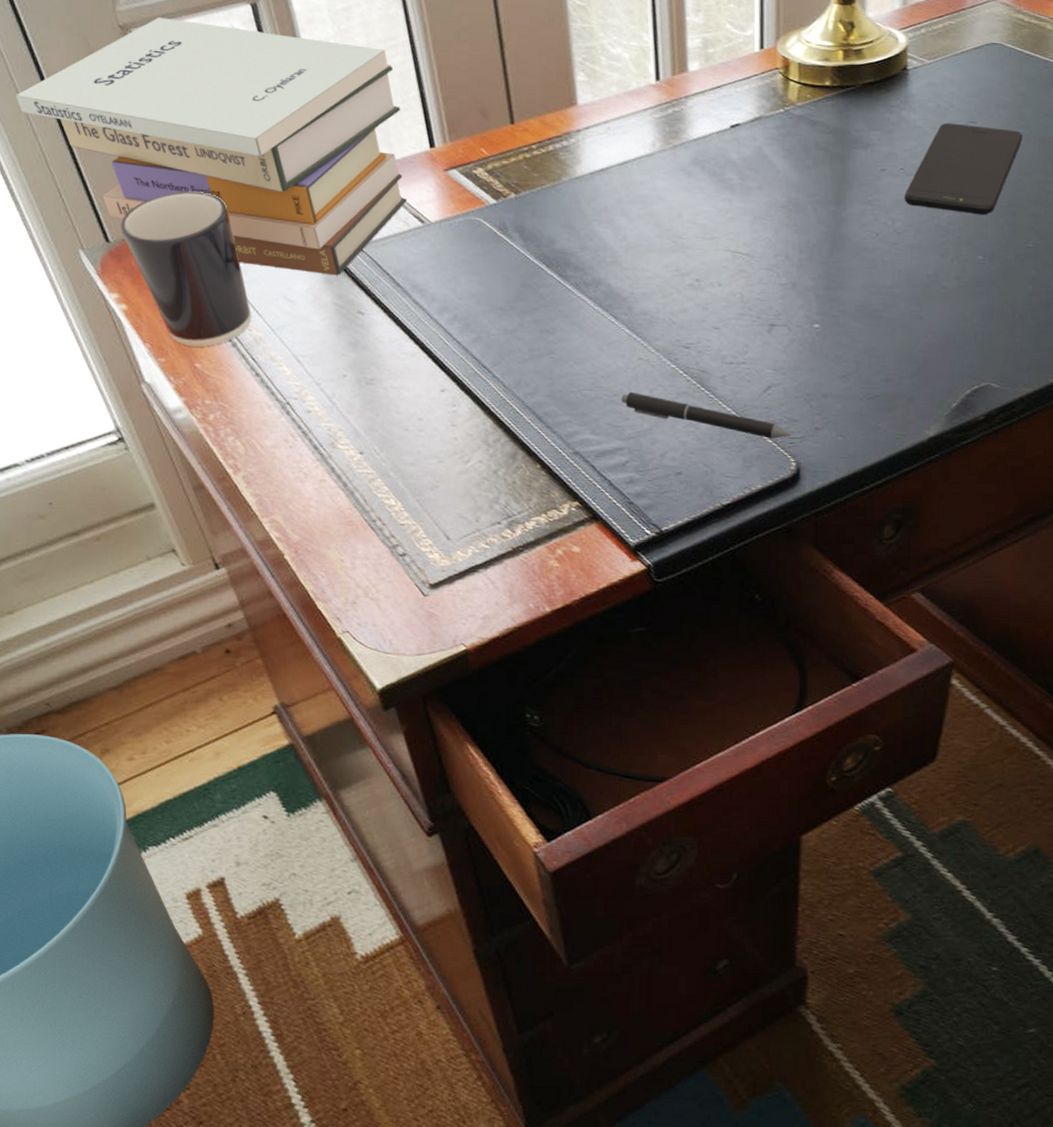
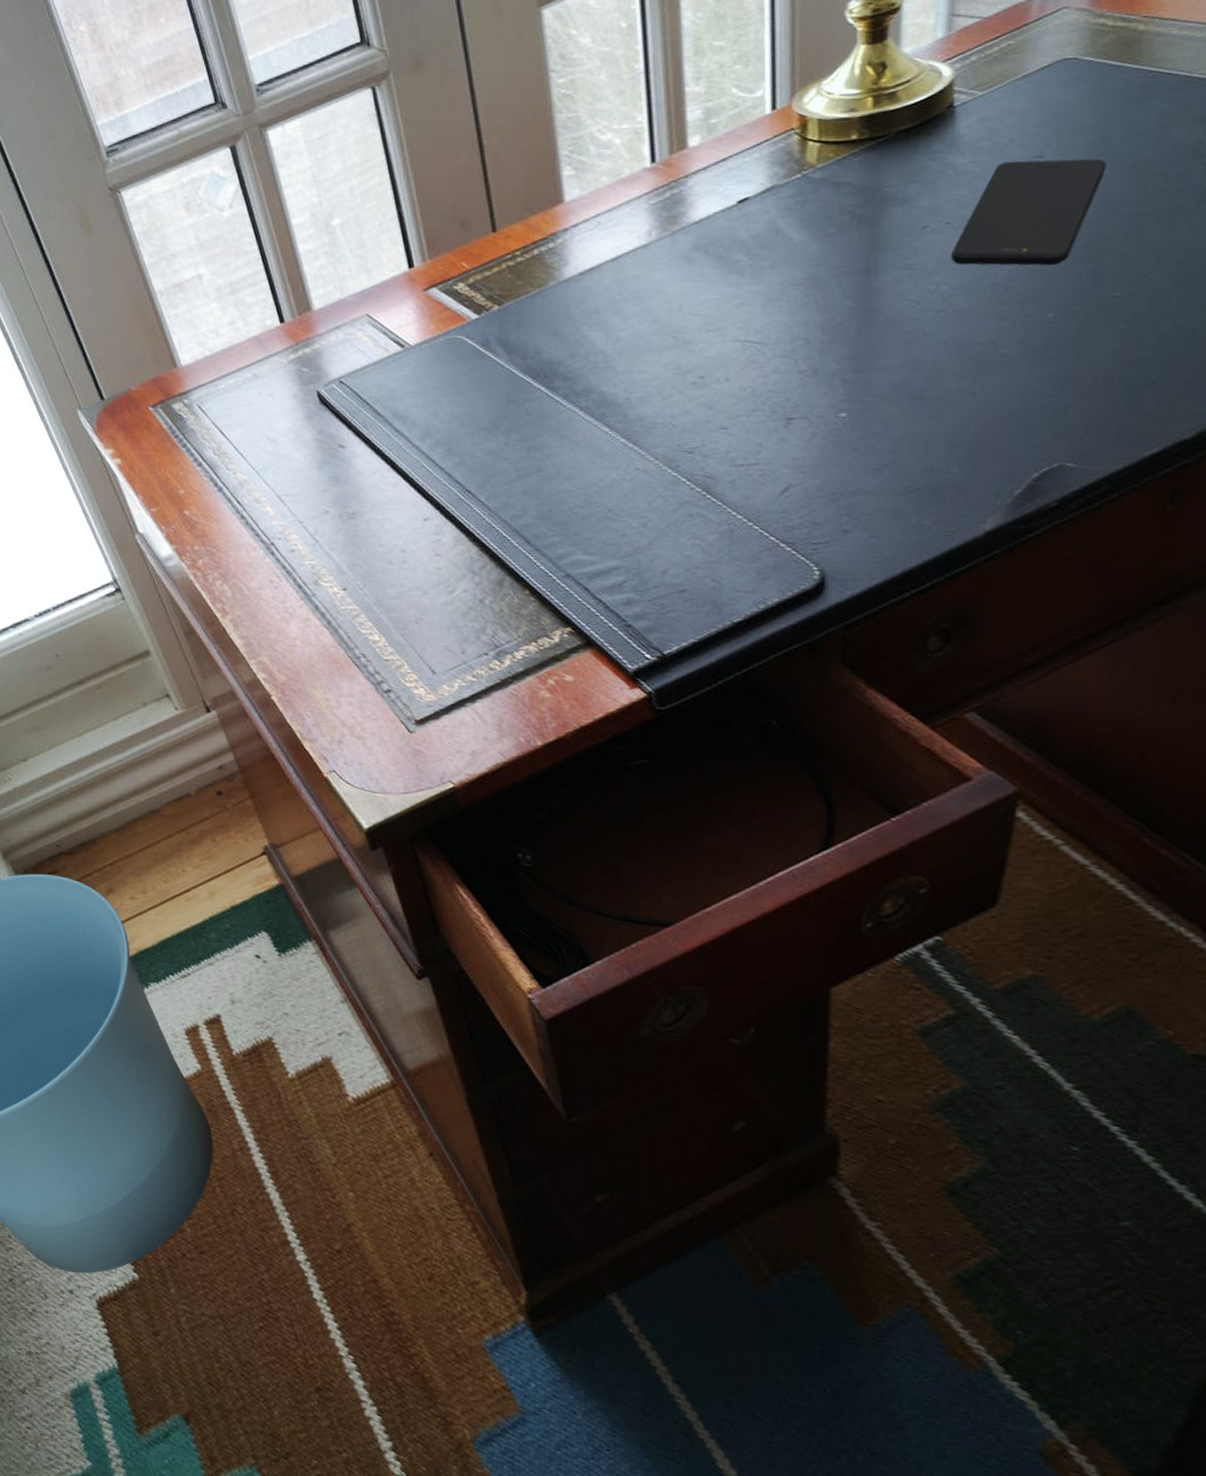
books: present [15,16,407,276] -> none [18,172,386,411]
mug: present [120,191,251,347] -> none [114,340,236,495]
pen: present [621,391,793,439] -> none [617,505,816,546]

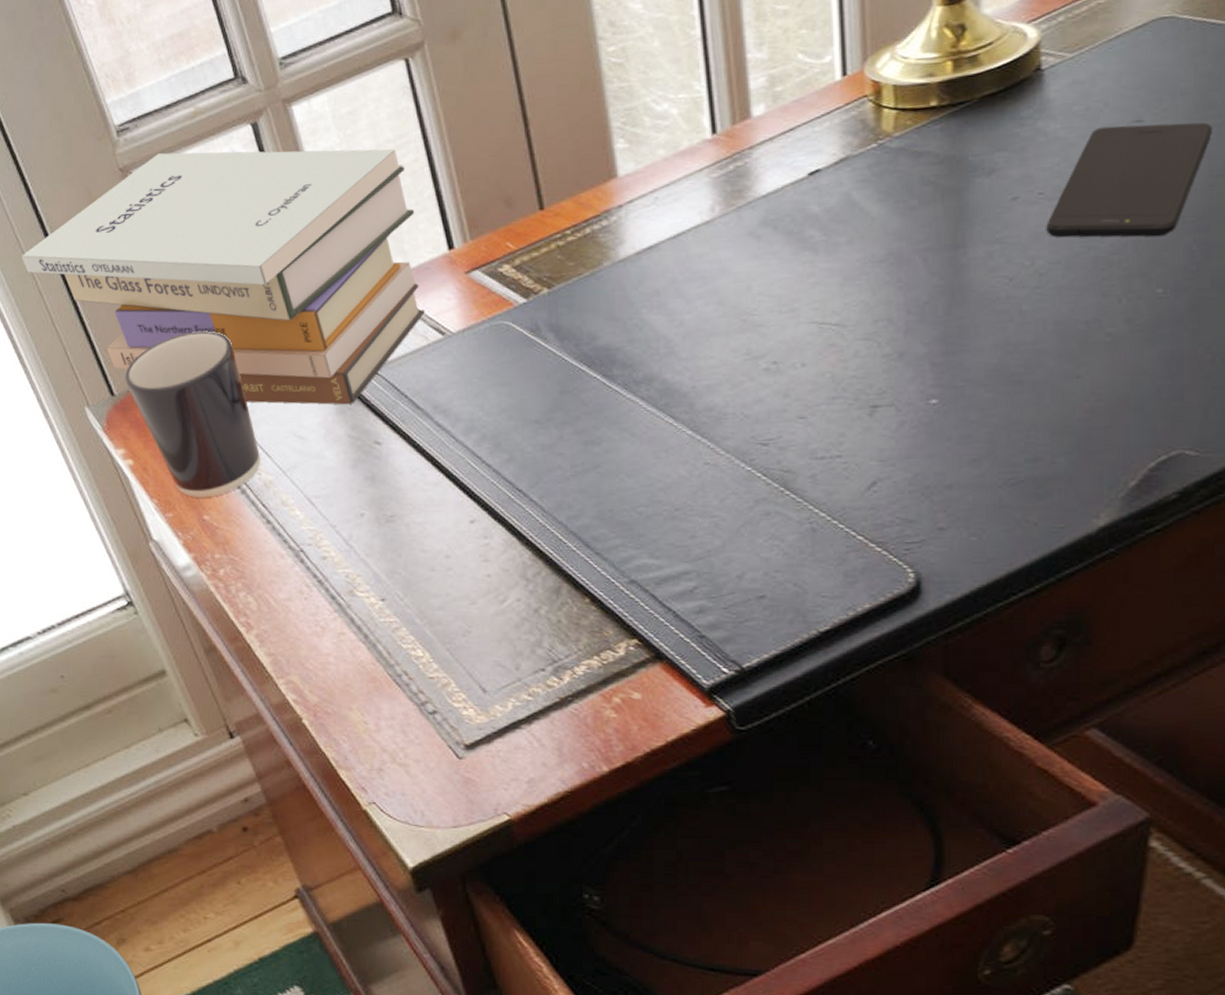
books: none [18,172,386,411] -> present [20,149,425,405]
mug: none [114,340,236,495] -> present [125,330,260,498]

